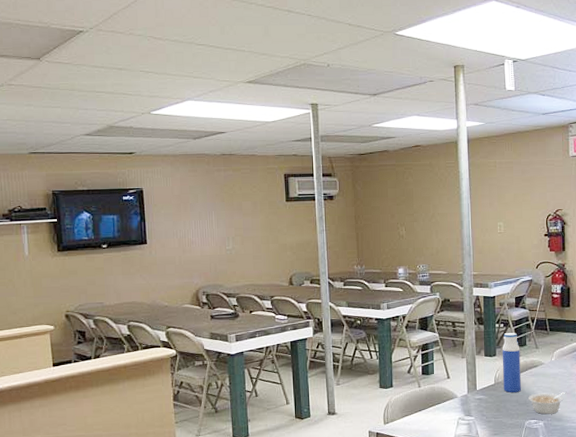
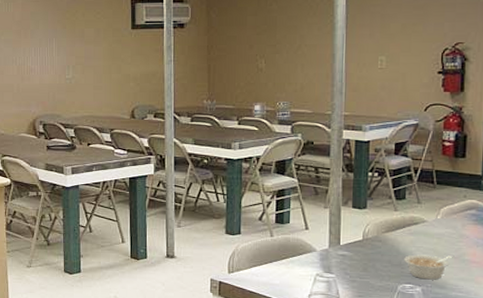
water bottle: present [502,333,521,393] -> none [373,183,398,251]

